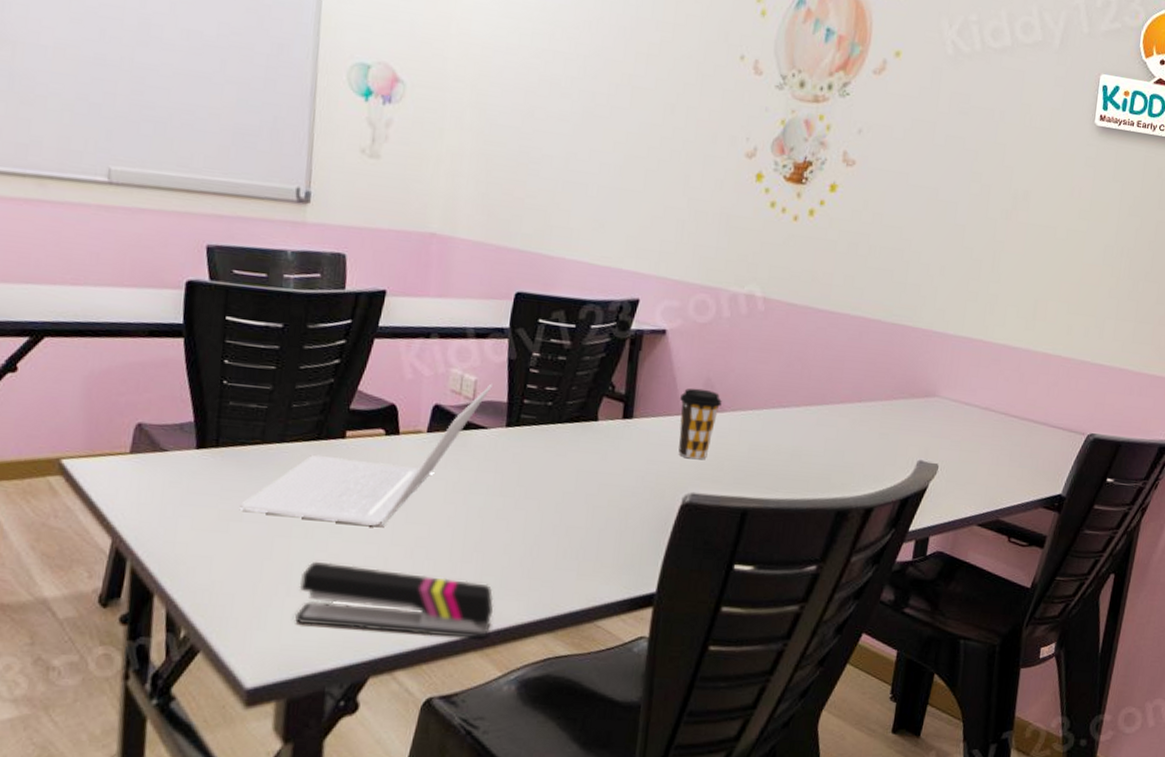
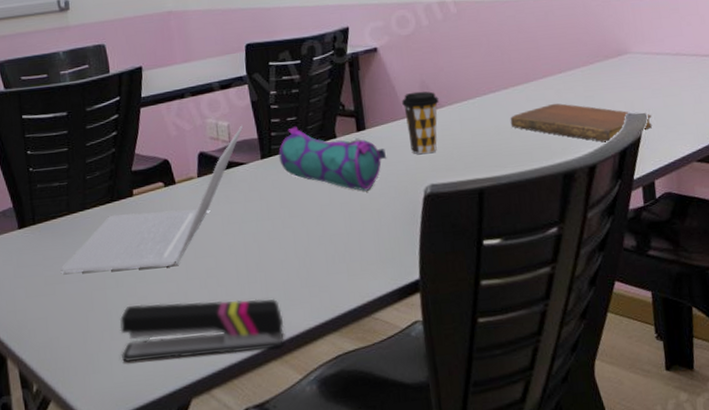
pencil case: none [527,398,650,486] -> present [278,127,387,191]
notebook: none [793,433,944,488] -> present [510,103,652,143]

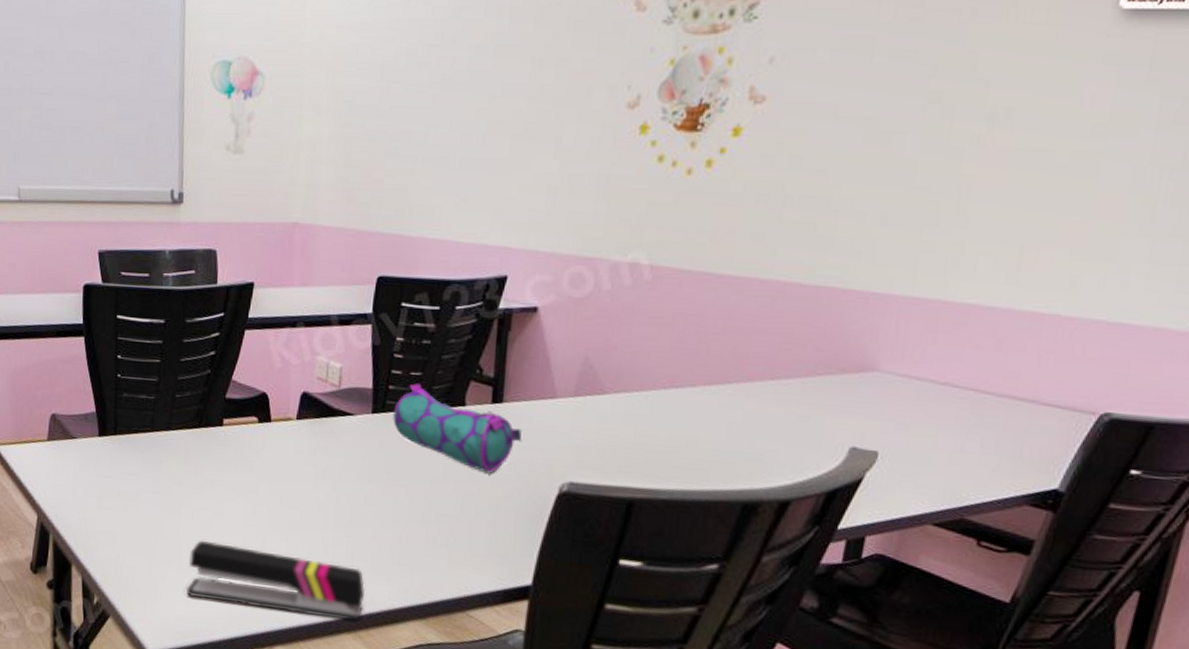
laptop: present [60,125,244,273] -> none [136,370,359,509]
coffee cup: present [401,91,439,155] -> none [553,369,603,446]
notebook: present [510,103,652,143] -> none [688,415,885,479]

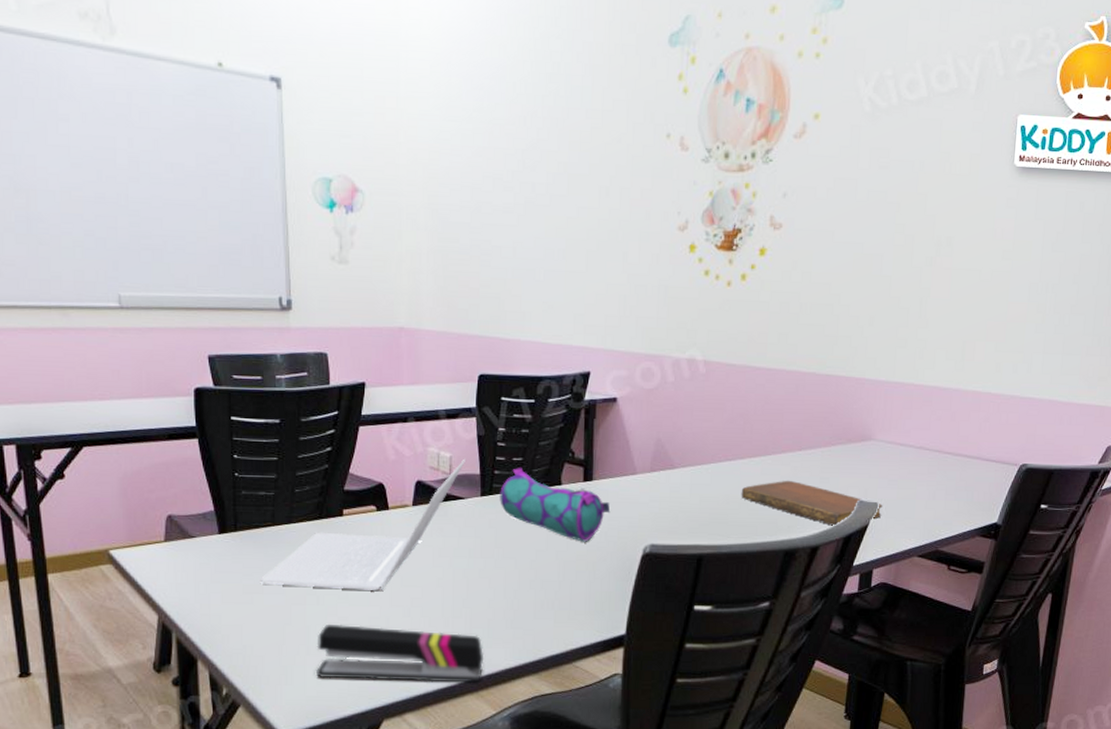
laptop: none [136,370,359,509] -> present [260,458,467,590]
notebook: none [688,415,885,479] -> present [741,480,883,527]

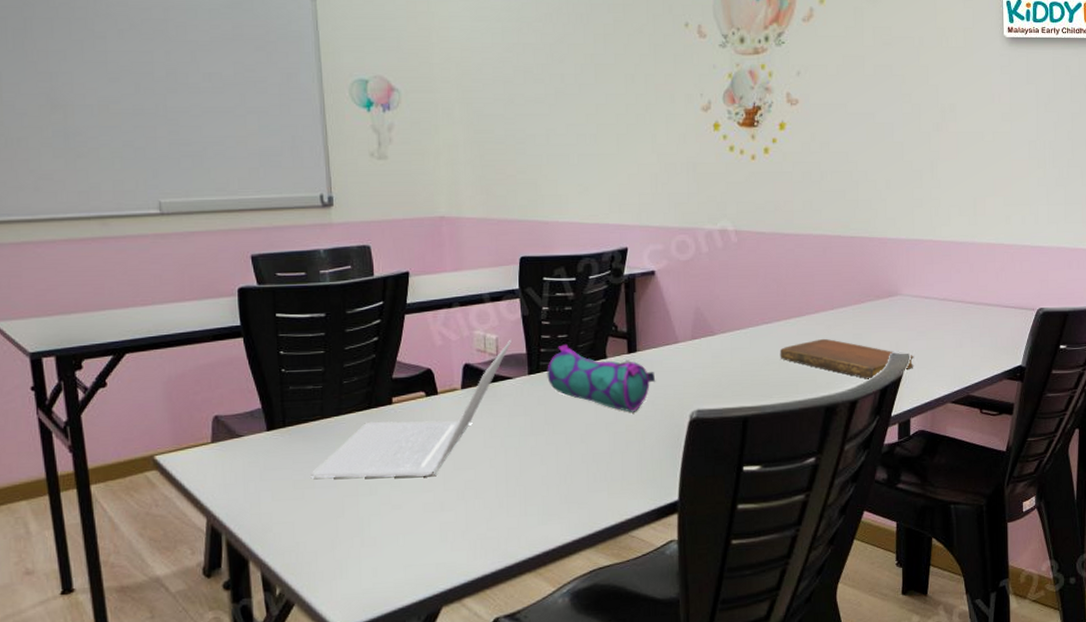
stapler: present [315,624,484,683] -> none [371,512,541,570]

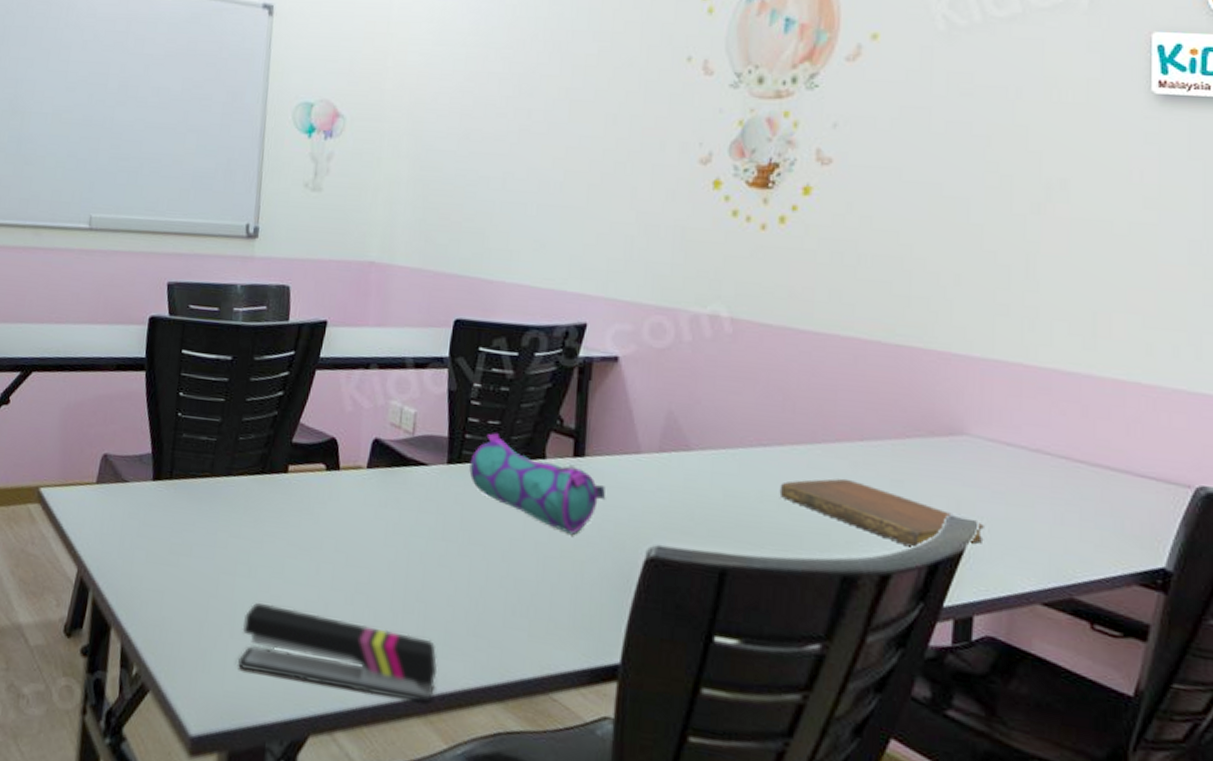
laptop: present [310,339,513,478] -> none [189,416,434,568]
stapler: none [371,512,541,570] -> present [236,602,438,704]

